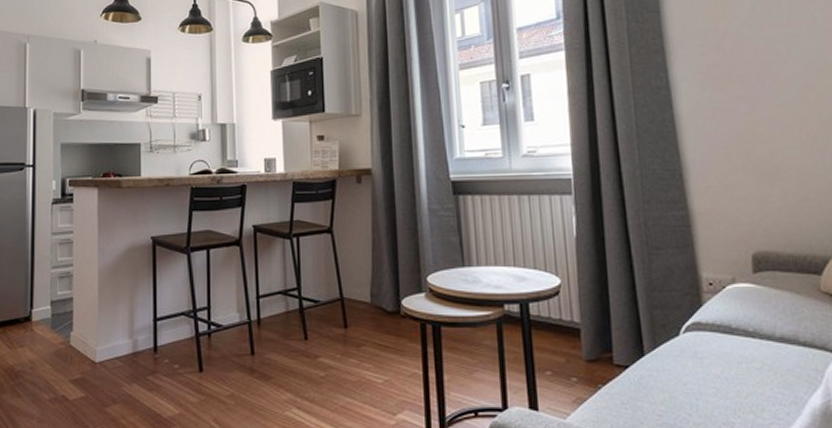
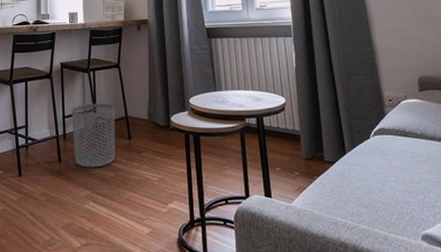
waste bin: none [268,279,327,364] -> present [71,103,116,168]

